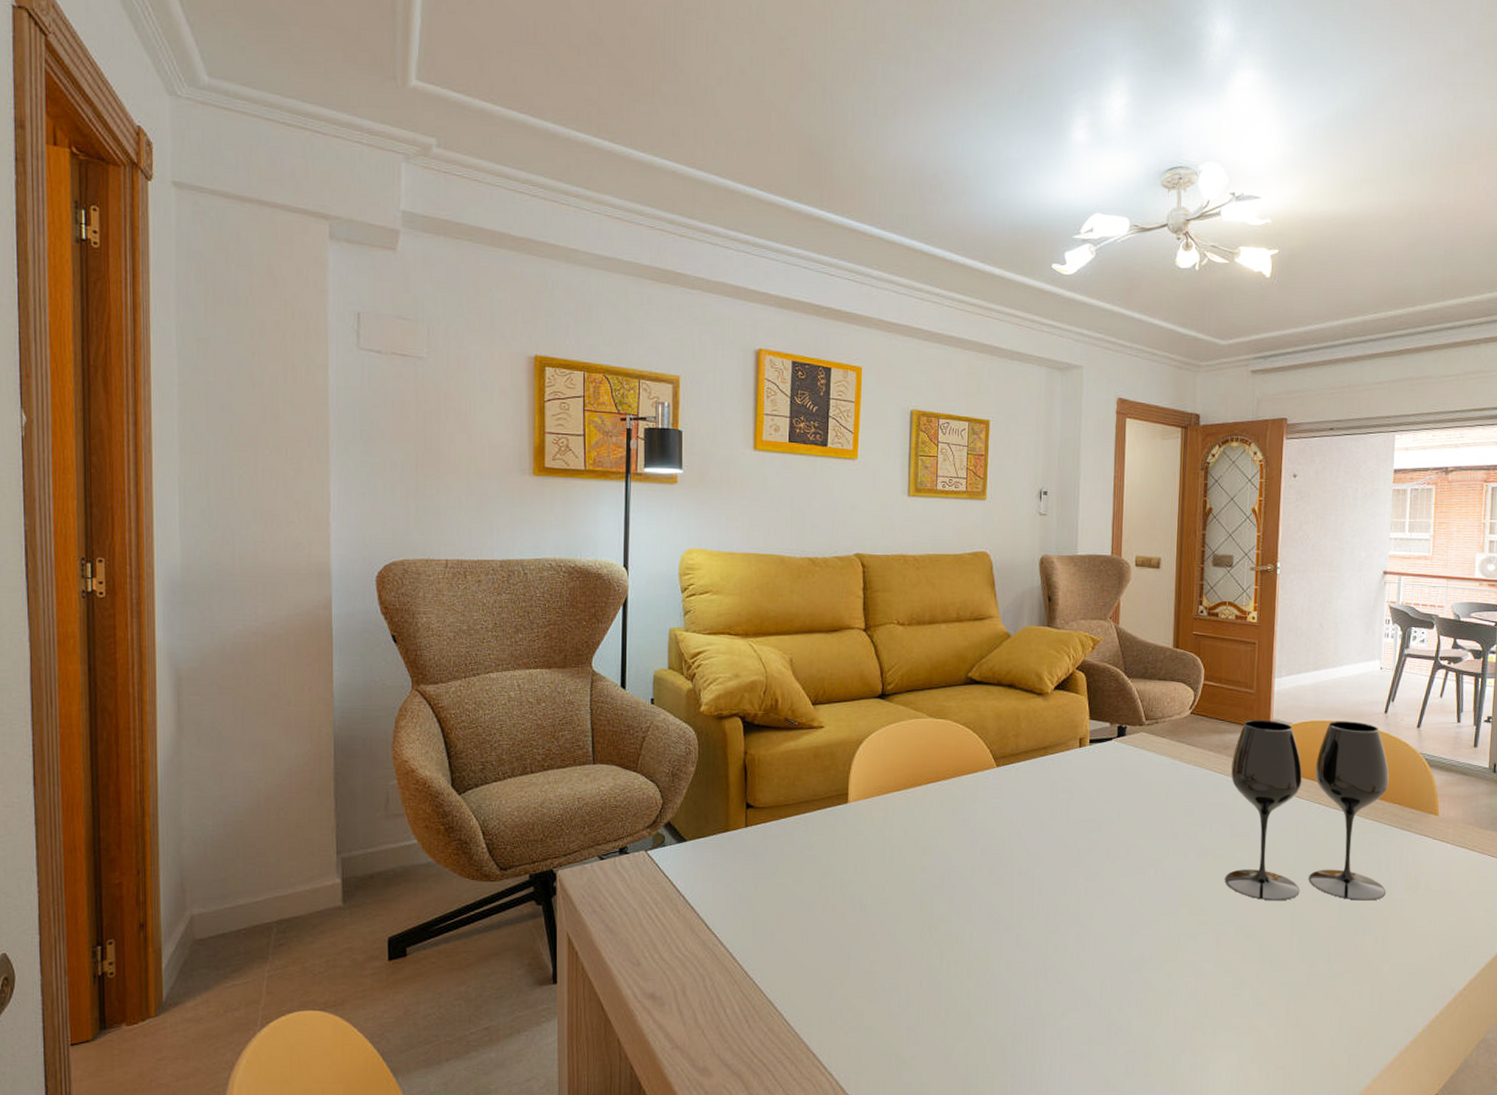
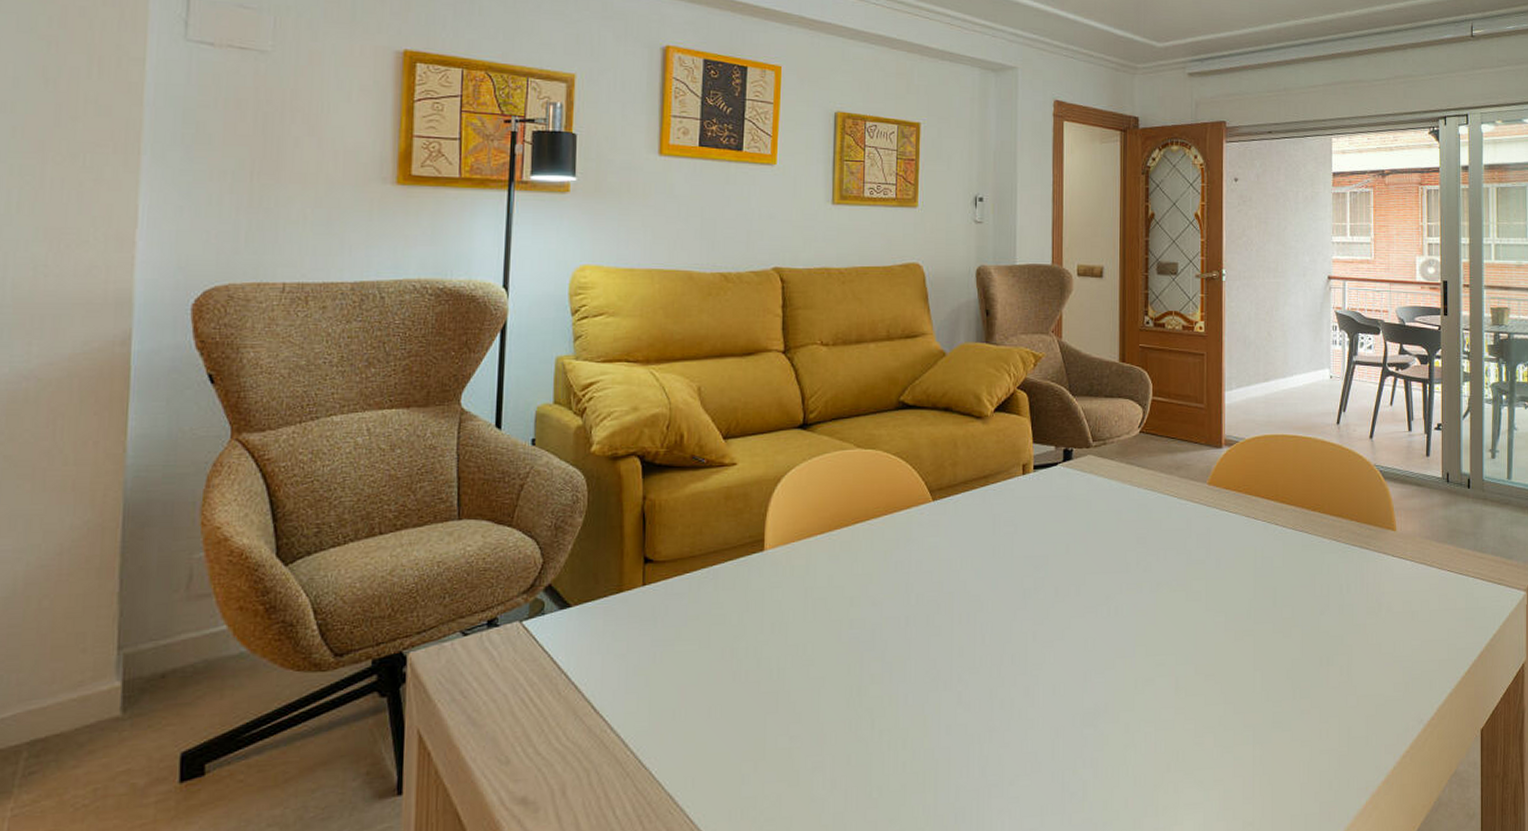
wine glass: present [1225,719,1389,901] -> none [1182,434,1348,635]

